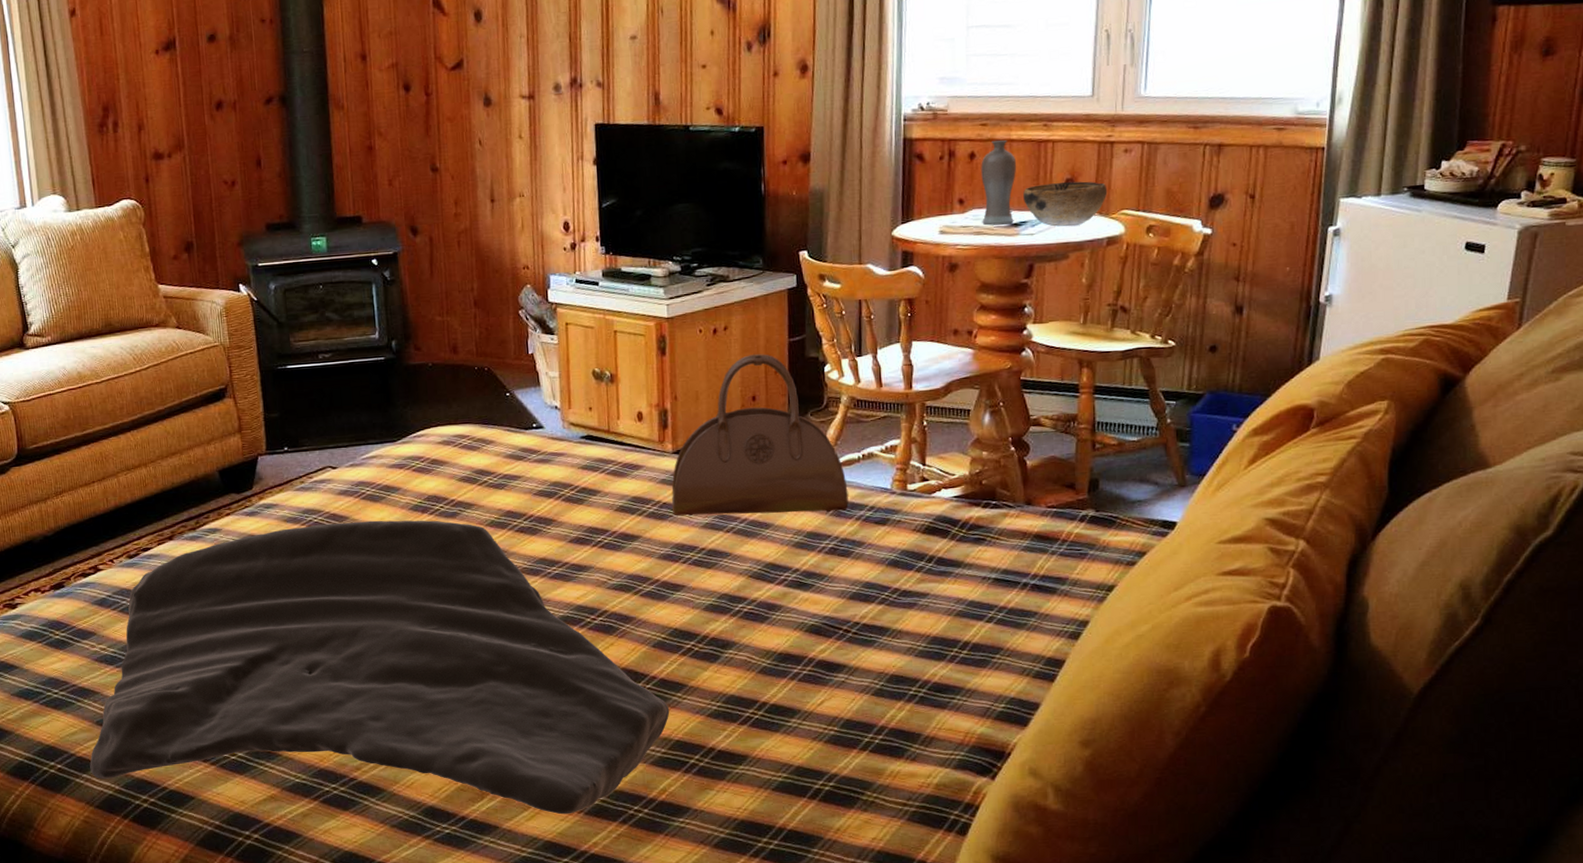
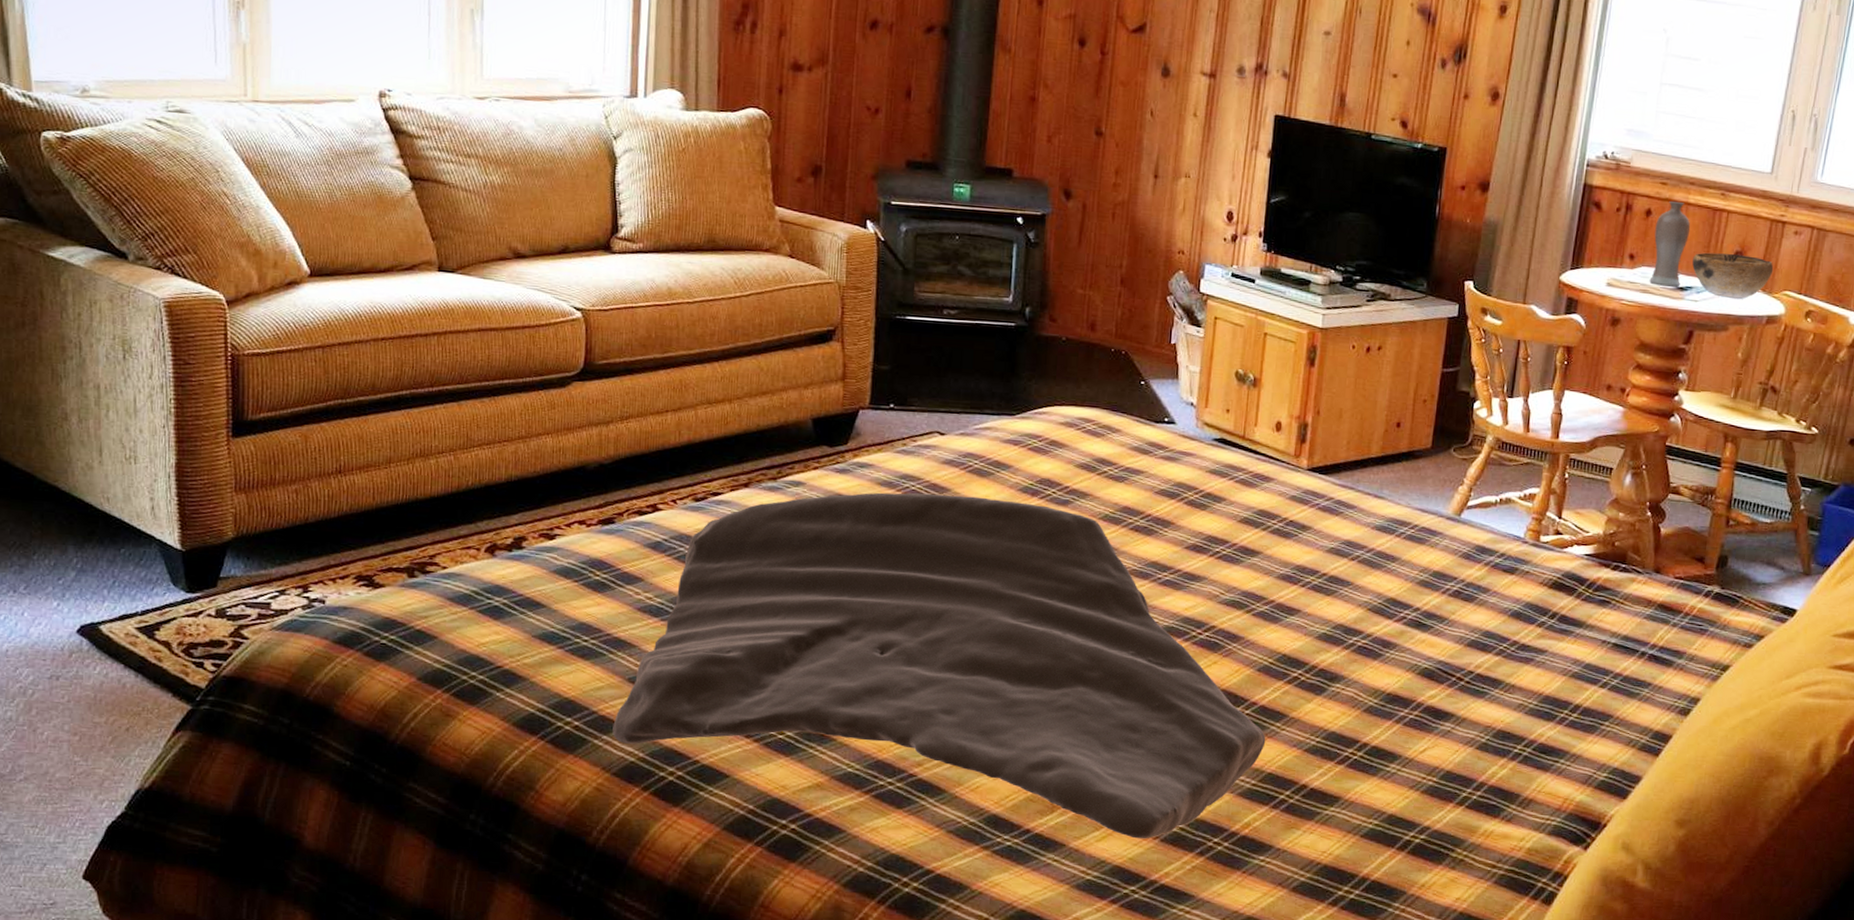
handbag: present [671,353,849,517] -> none [1298,378,1481,554]

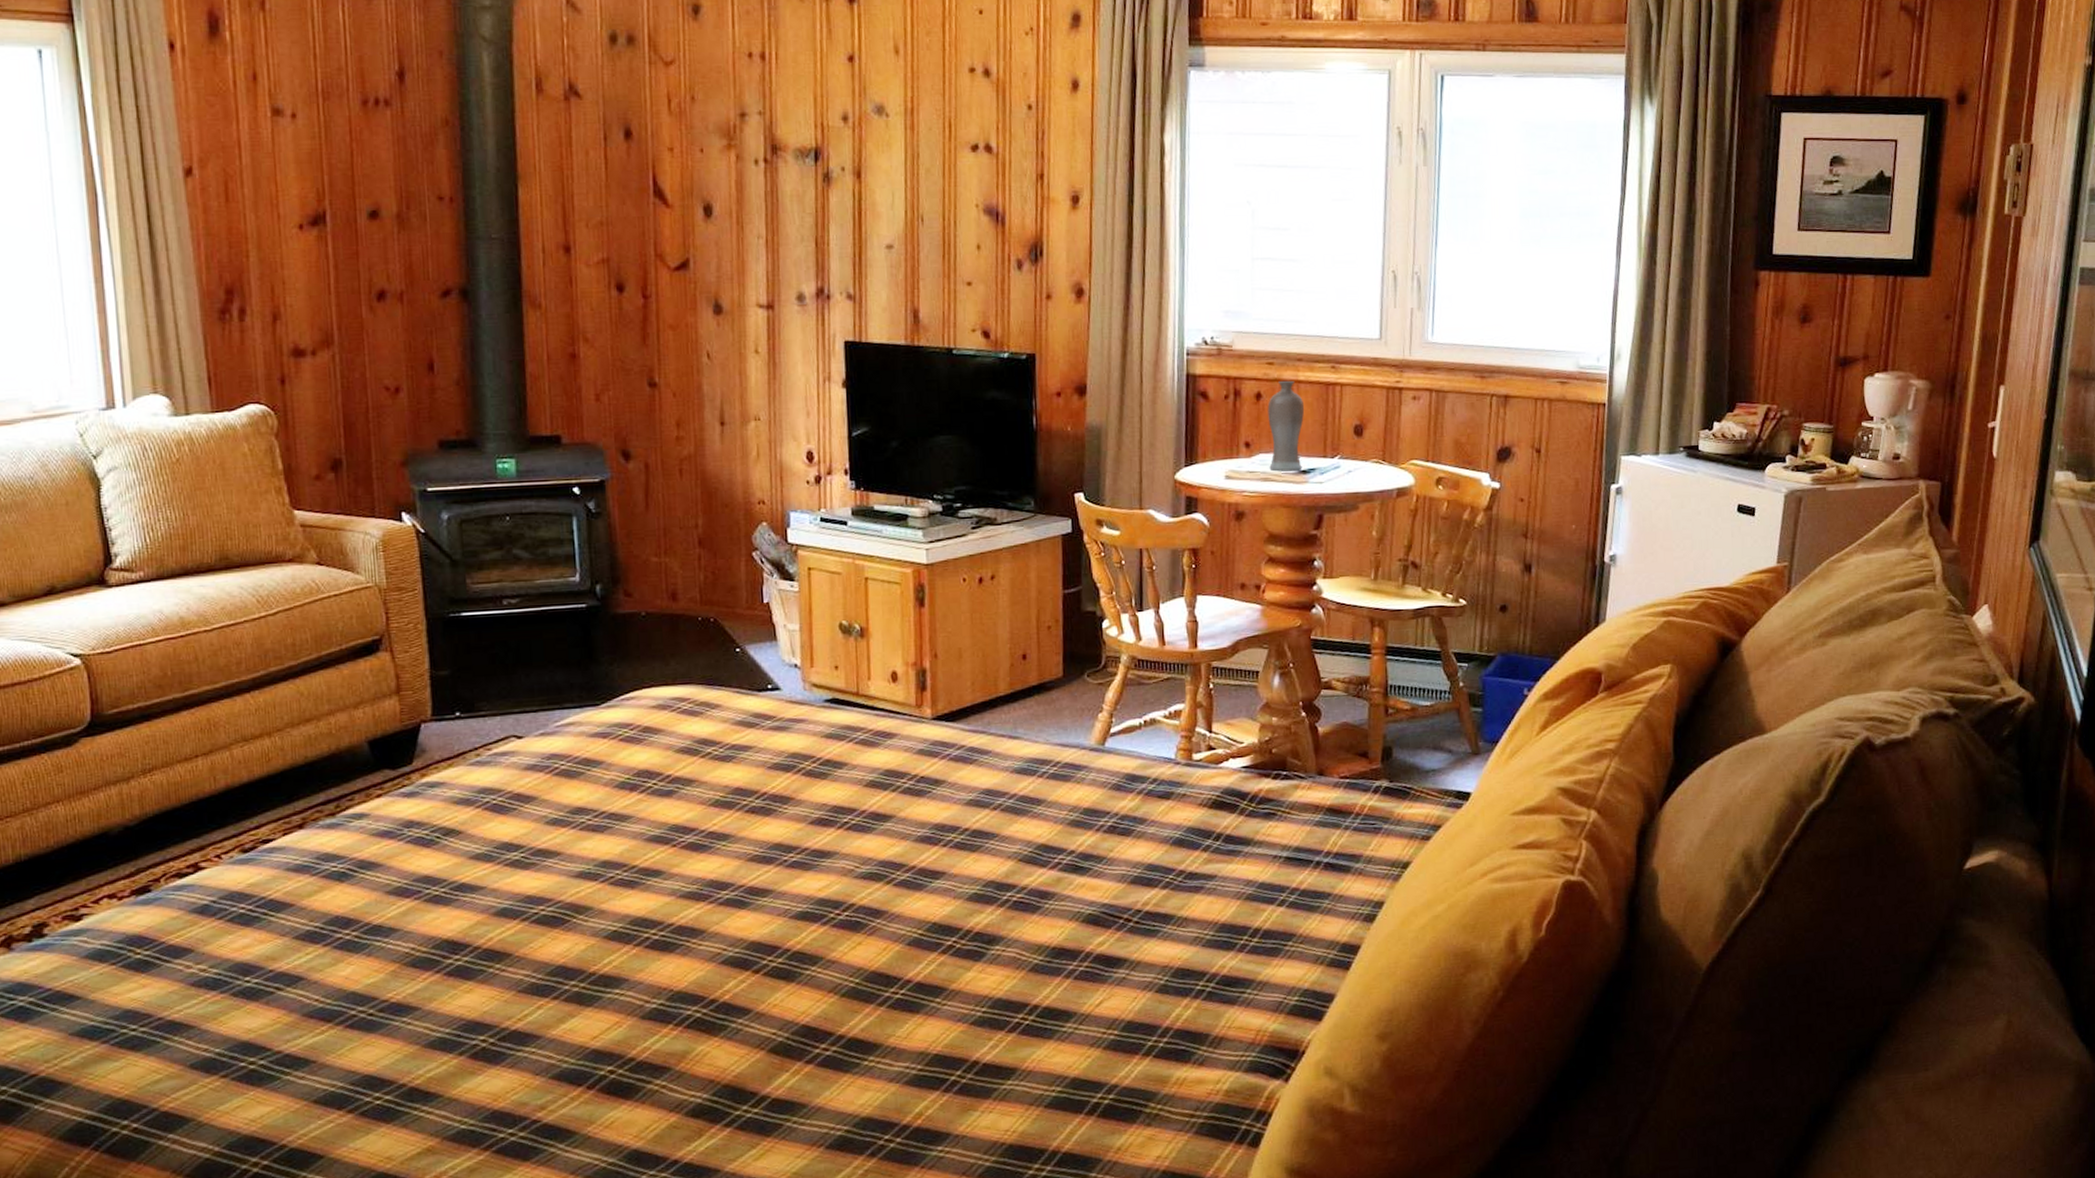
towel: present [612,492,1266,839] -> none [178,799,927,1151]
decorative bowl: present [1692,252,1774,300] -> none [1311,428,1397,476]

